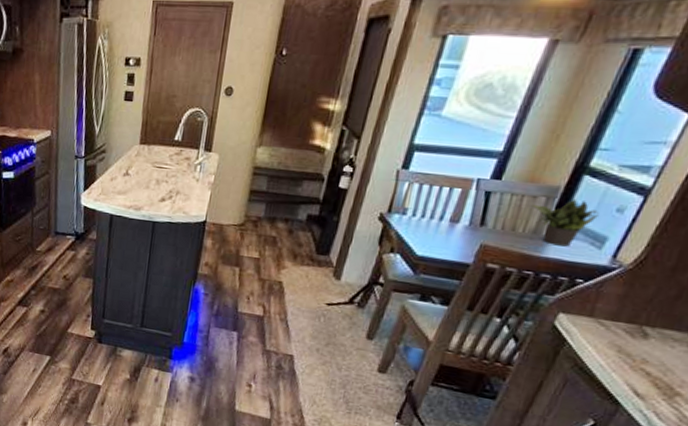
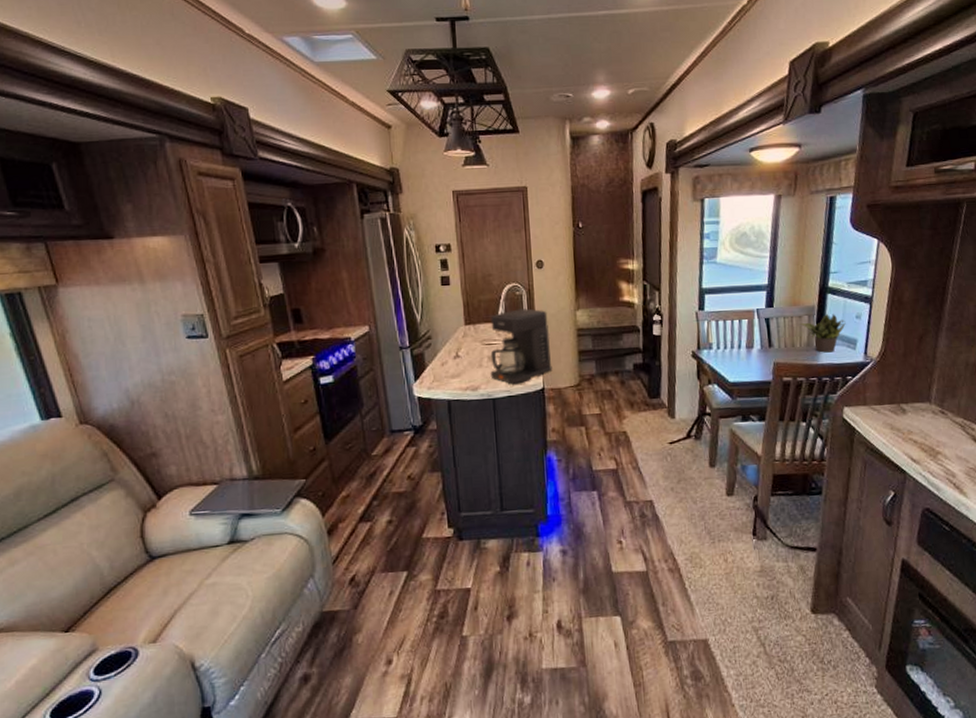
coffee maker: none [155,136,226,213] -> present [490,308,553,385]

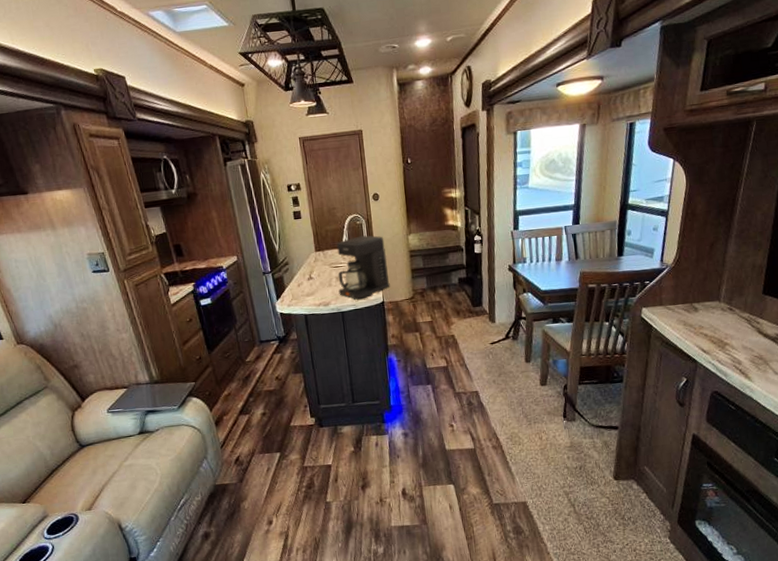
potted plant: present [800,313,846,353] -> none [603,227,644,262]

